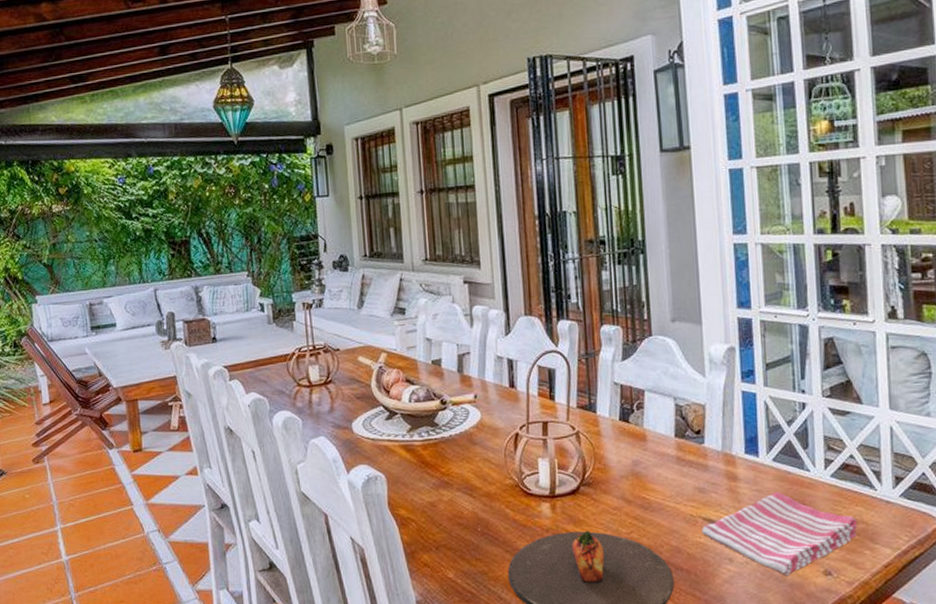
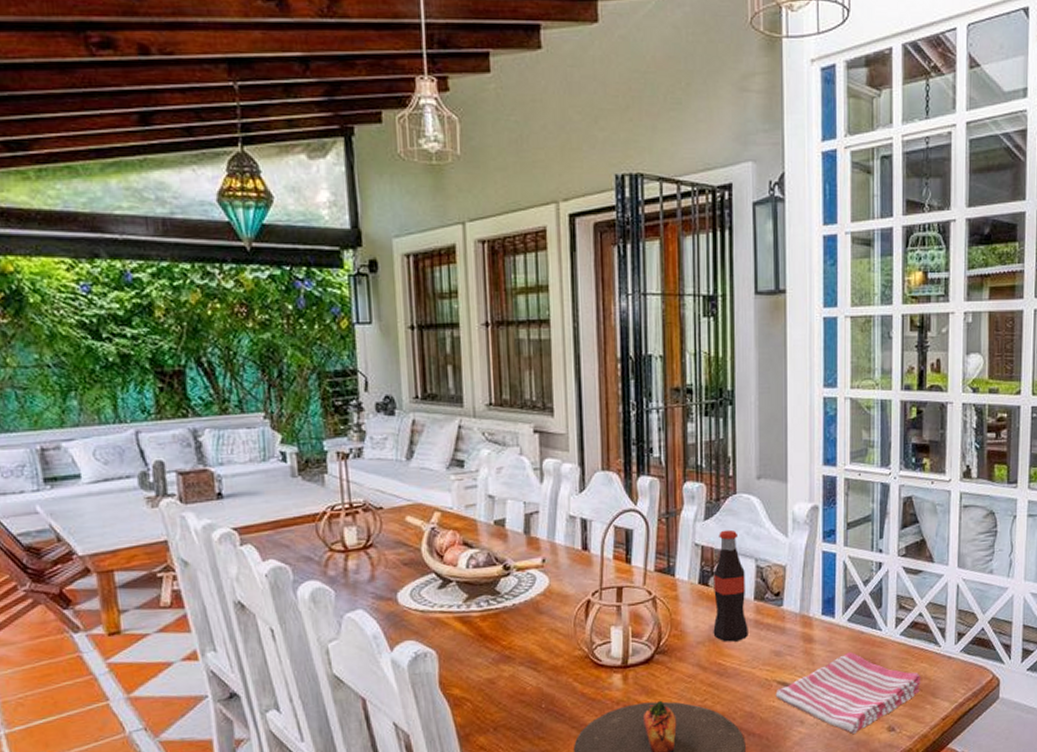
bottle: none [633,369,671,477] -> present [713,529,748,642]

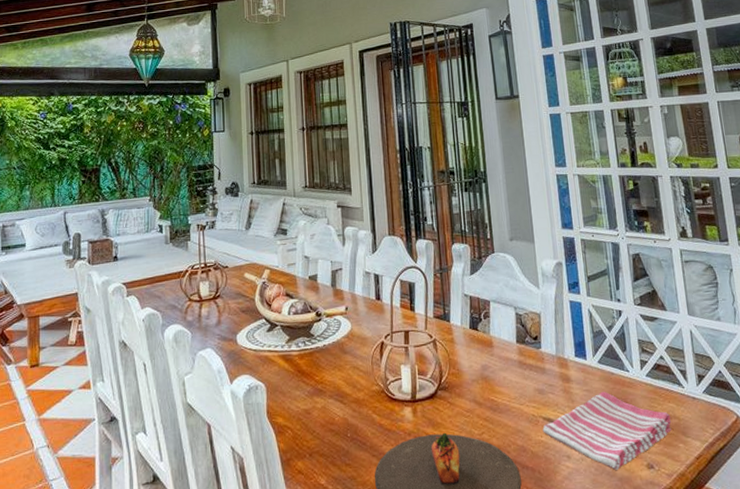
bottle: present [713,529,748,642] -> none [481,282,515,381]

